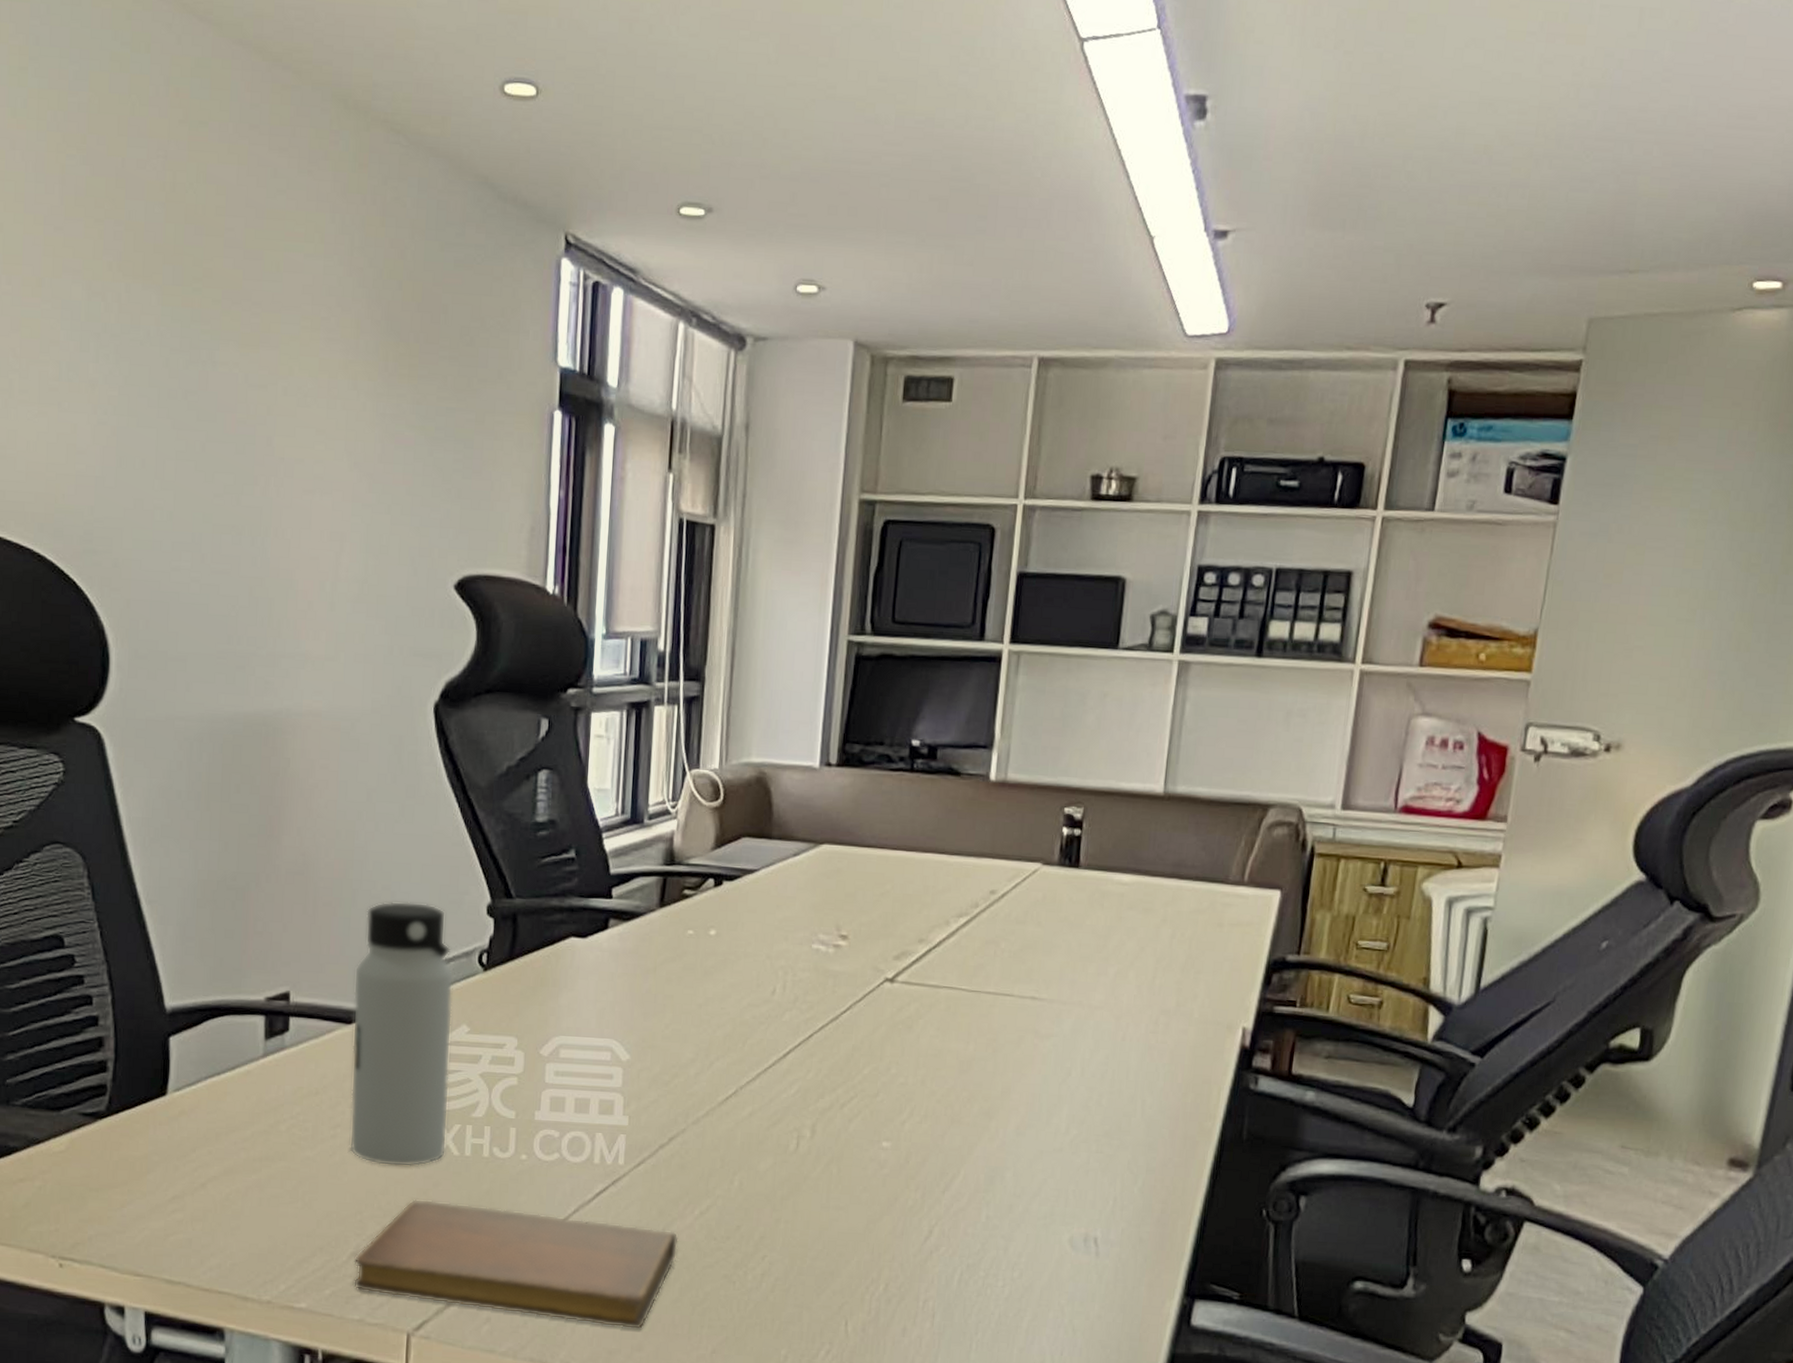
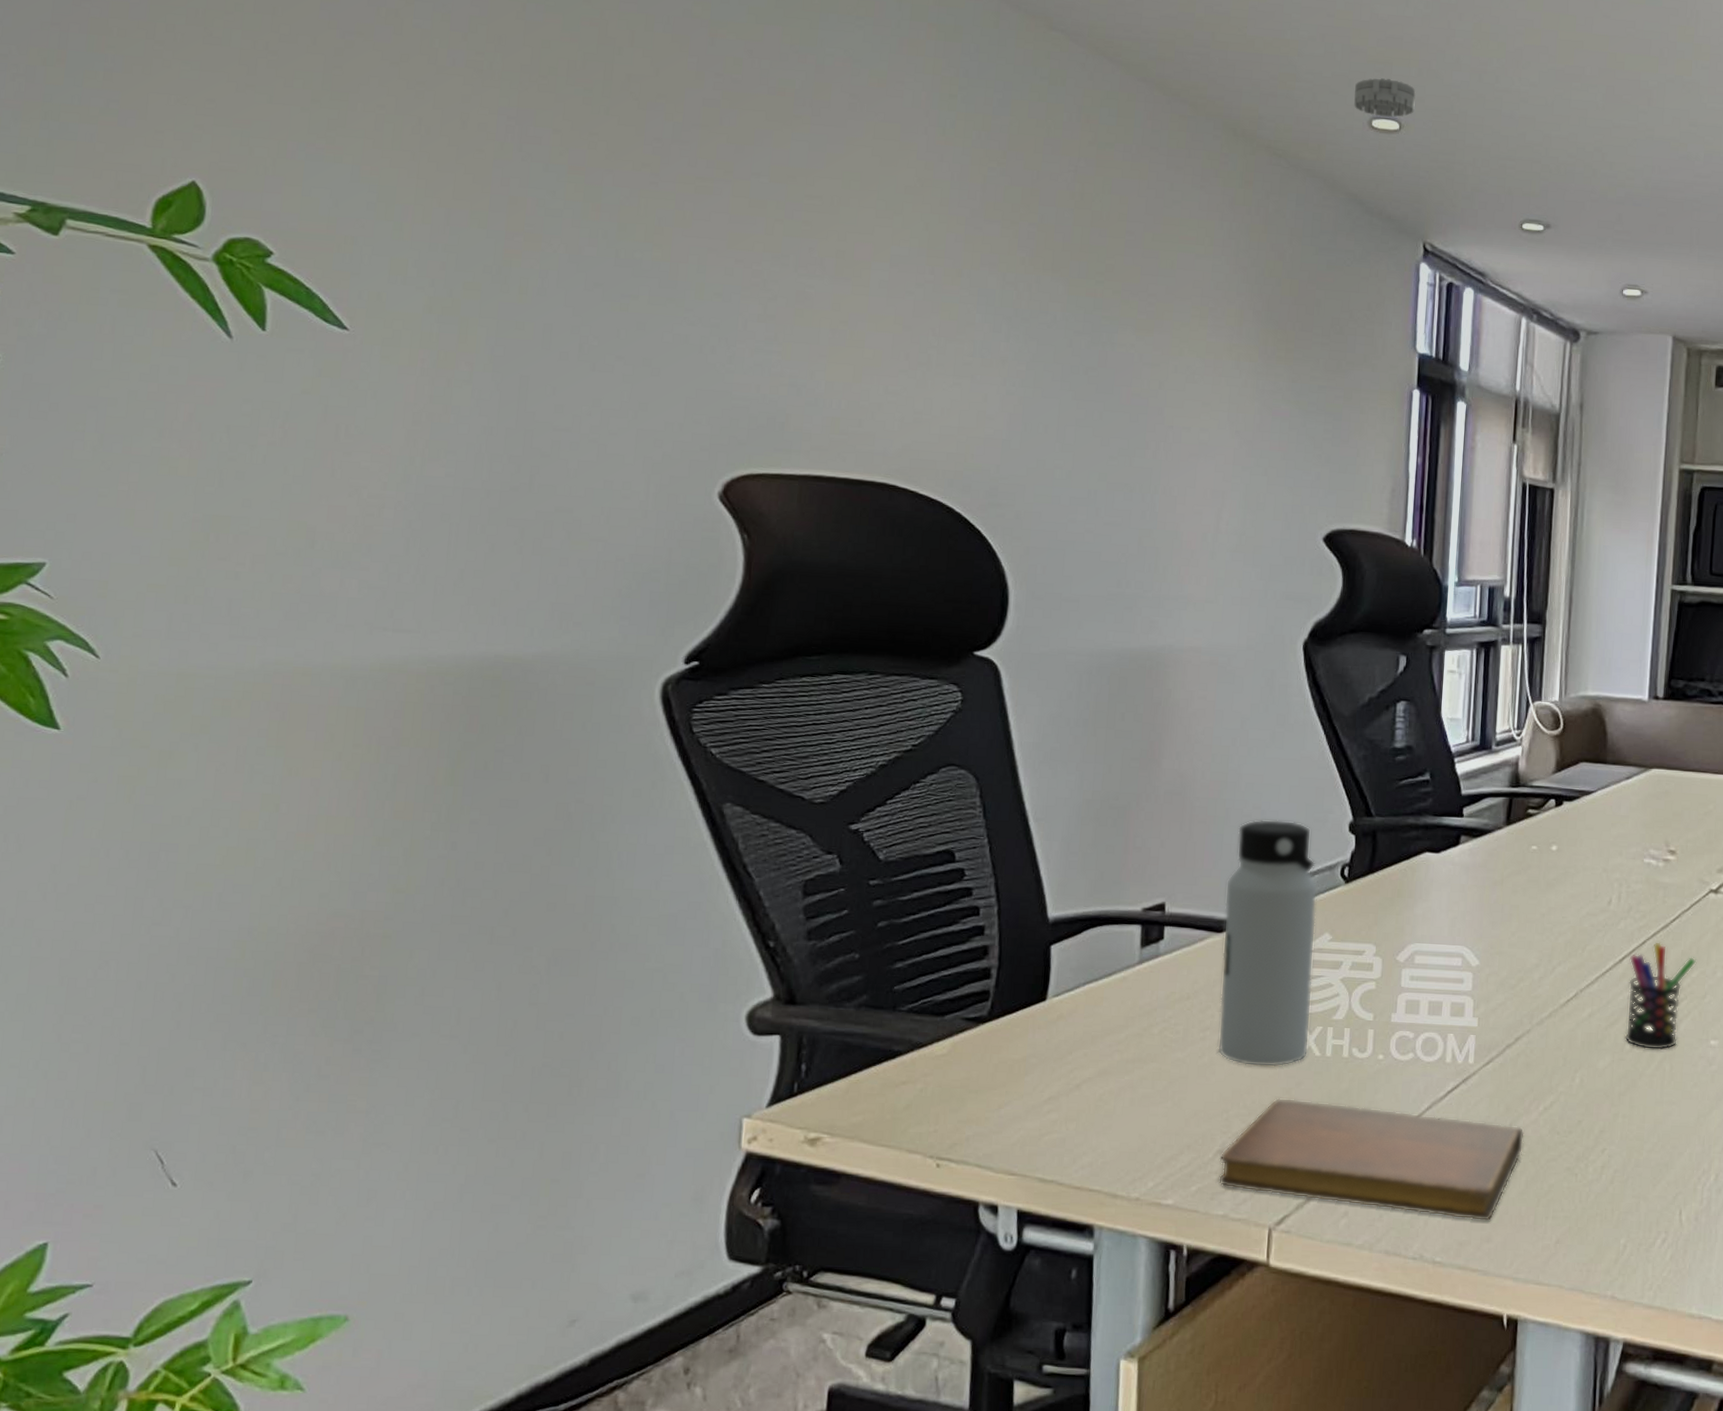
smoke detector: none [483,32,555,81] -> present [1354,78,1416,117]
pen holder: none [788,1035,869,1152] -> present [1624,942,1697,1051]

